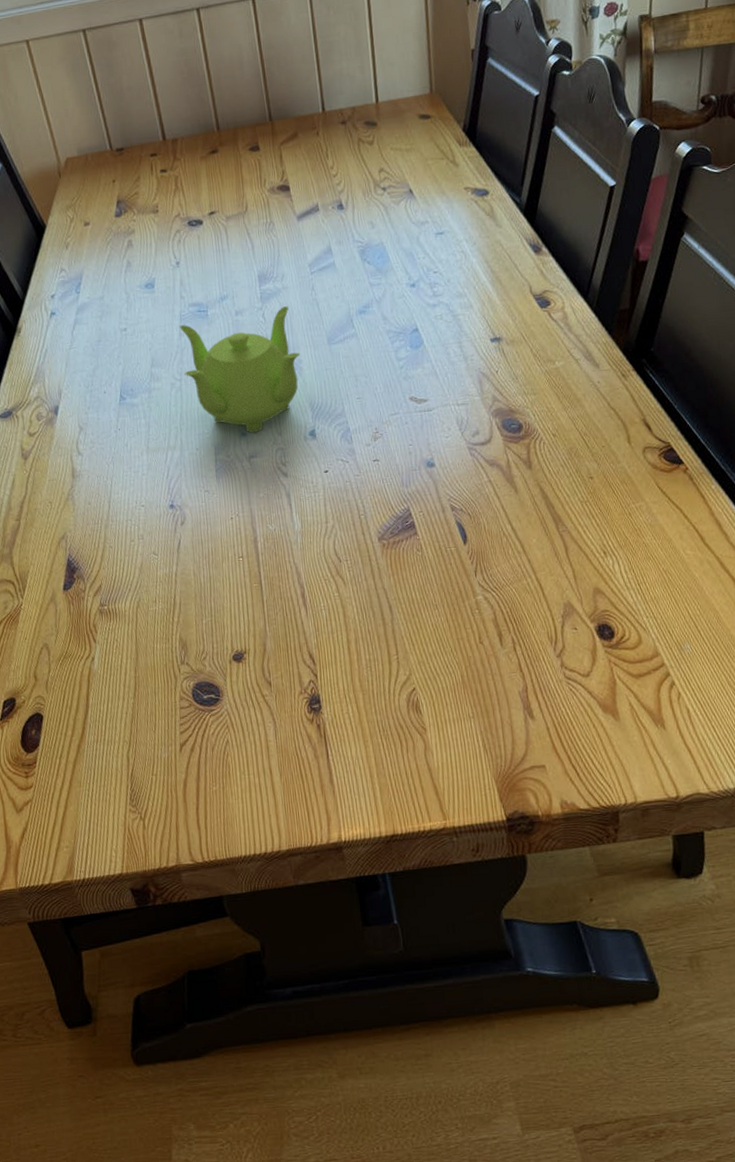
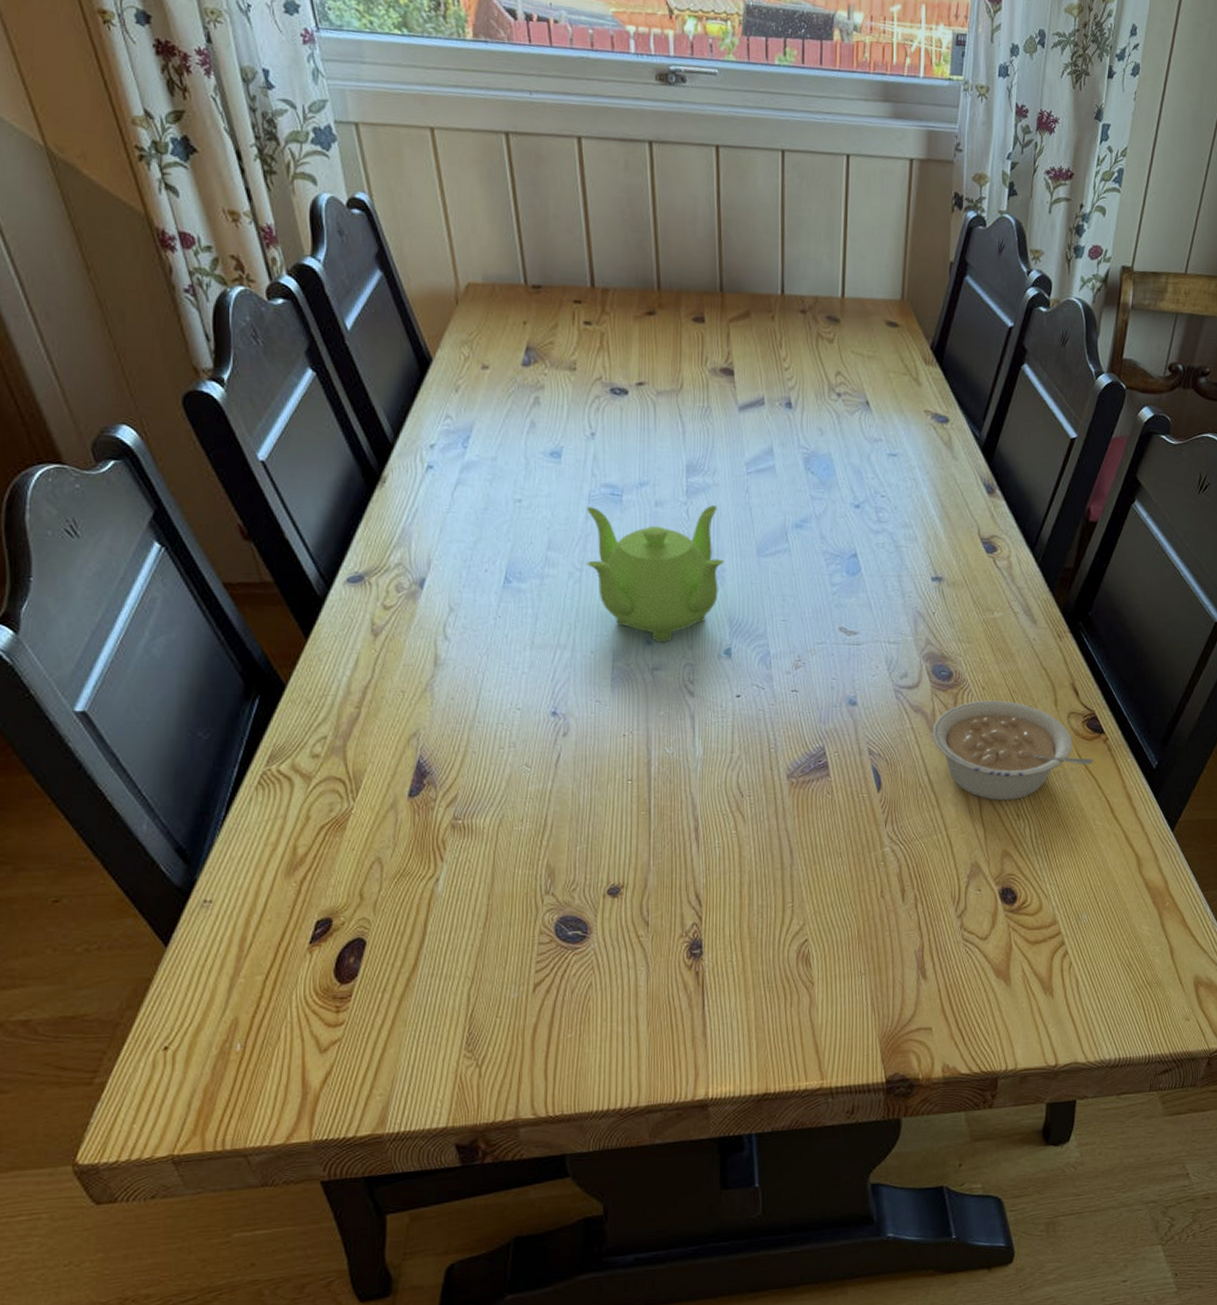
legume: none [509,444,676,541] -> present [932,700,1094,801]

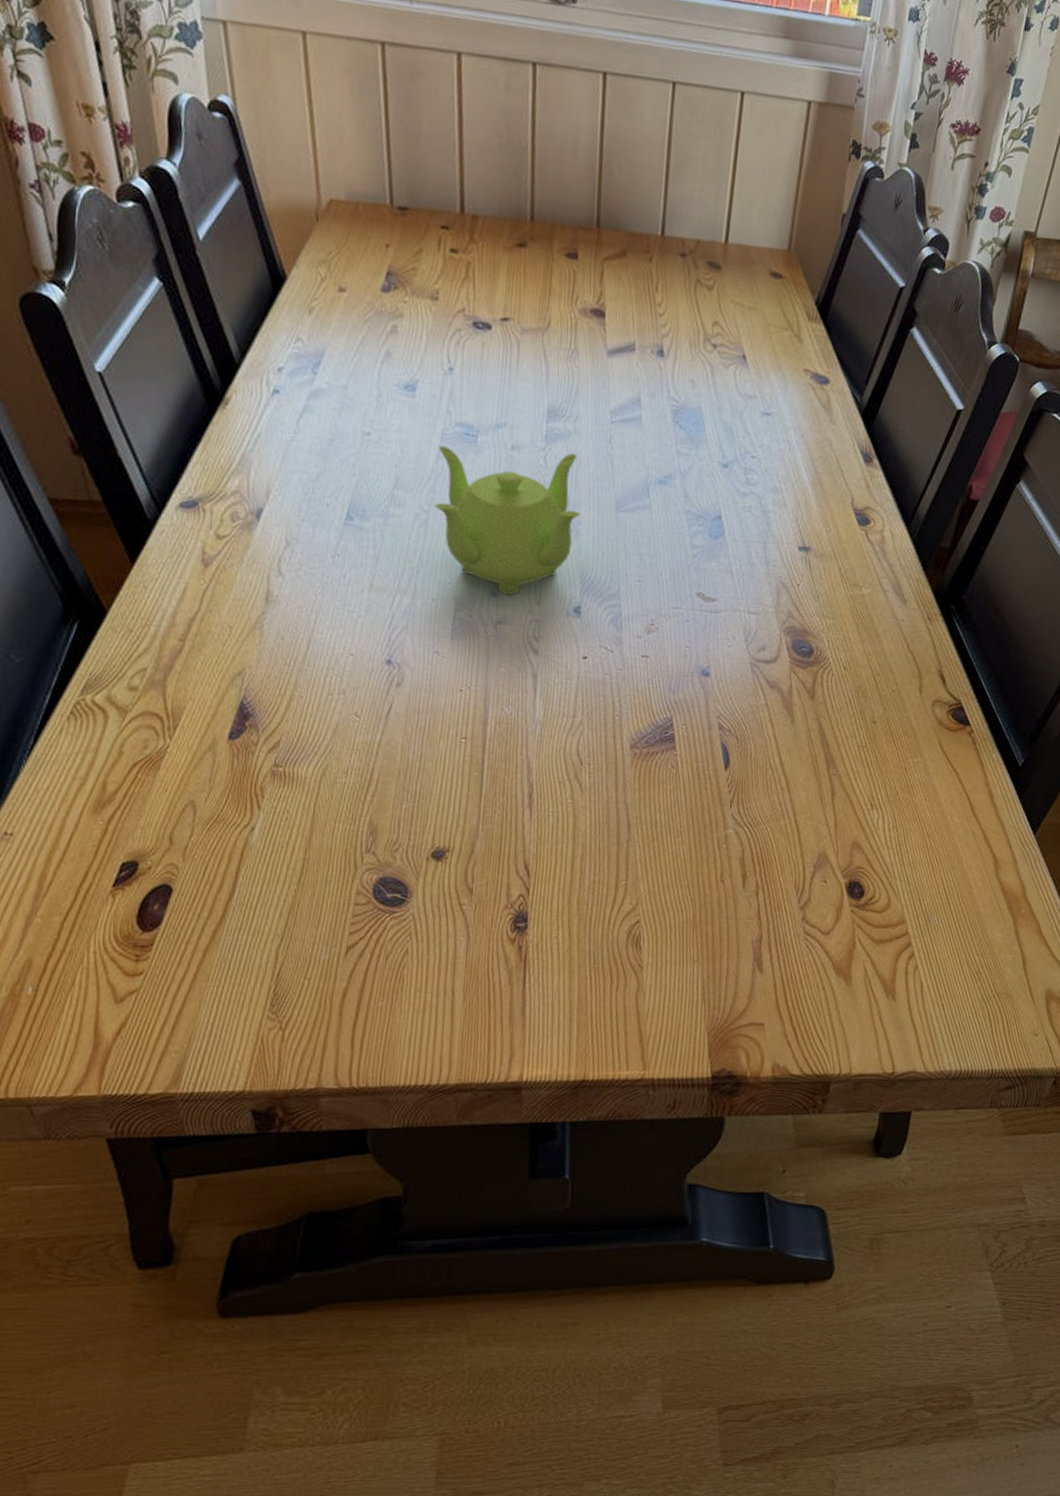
legume: present [932,700,1094,801] -> none [787,681,957,789]

